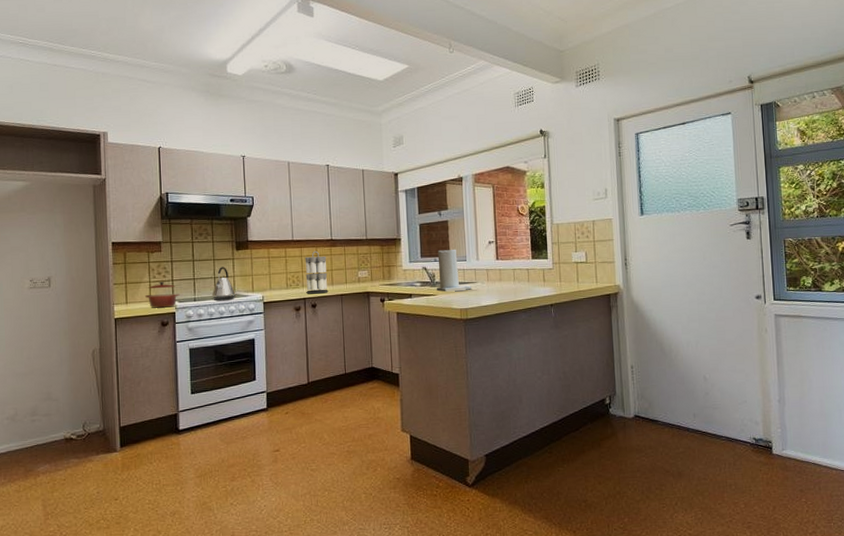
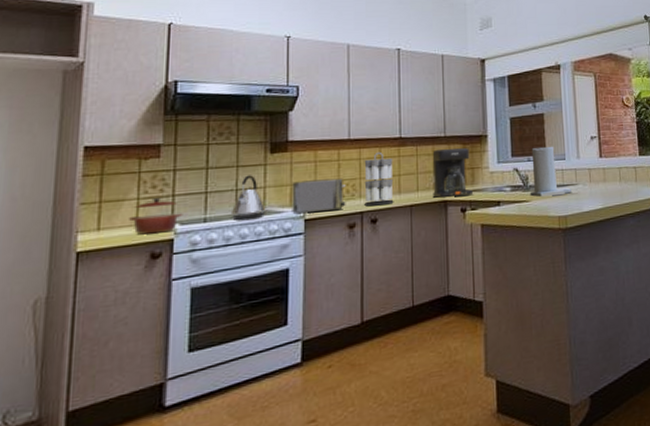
toaster: none [253,271,293,298] -> present [290,178,346,215]
coffee maker: none [356,249,390,290] -> present [432,148,474,199]

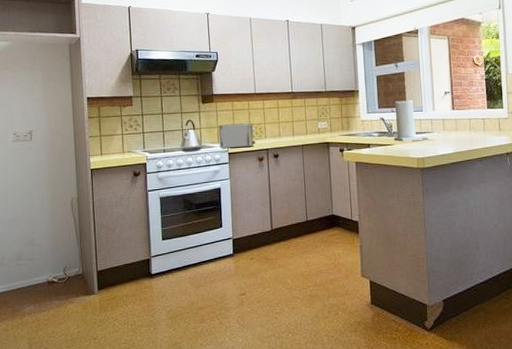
saucepan: present [128,197,183,235] -> none [117,133,151,159]
spice rack: present [364,151,394,207] -> none [267,103,290,145]
coffee maker: present [432,148,474,199] -> none [316,101,349,141]

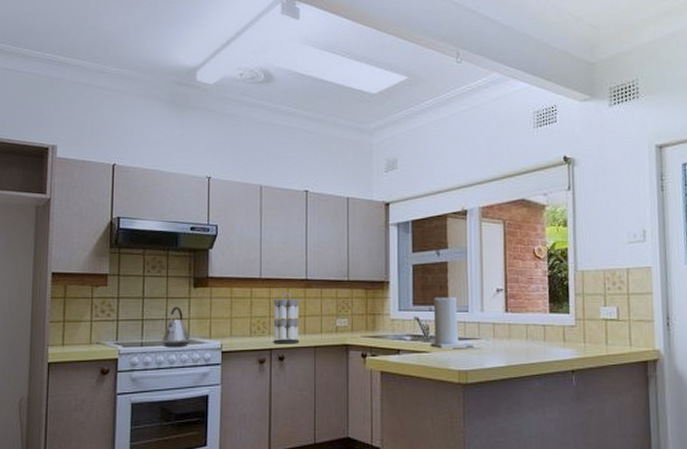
toaster: present [218,123,256,149] -> none [210,315,257,346]
spice rack: none [267,103,290,145] -> present [273,292,300,344]

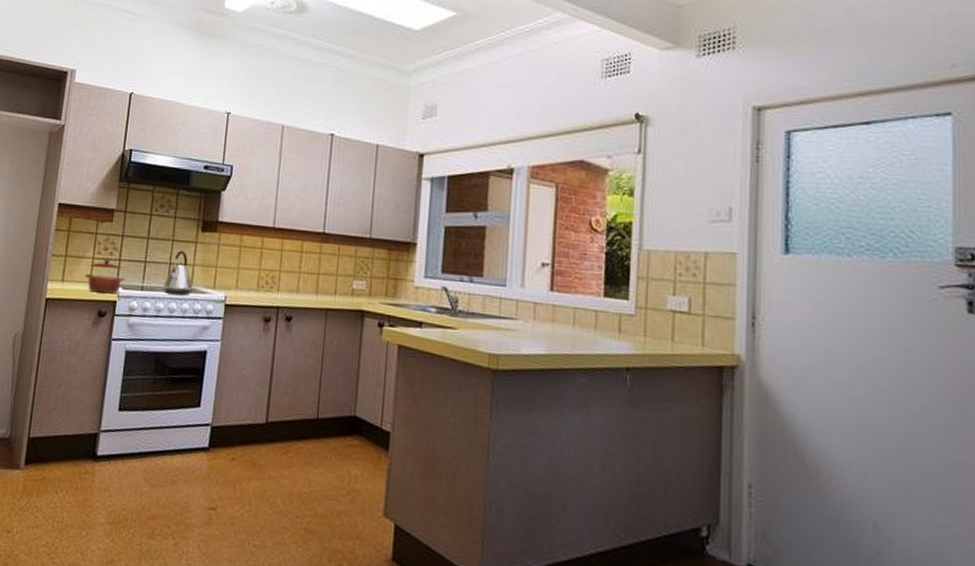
saucepan: none [84,321,125,352] -> present [84,259,126,294]
spice rack: present [273,292,300,344] -> none [281,245,314,304]
paper towel: present [430,296,473,349] -> none [457,266,509,330]

